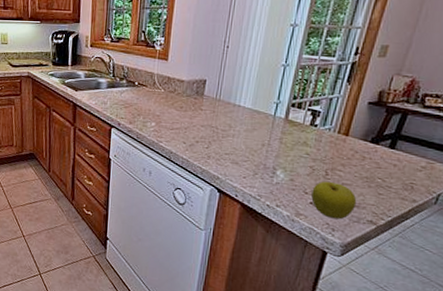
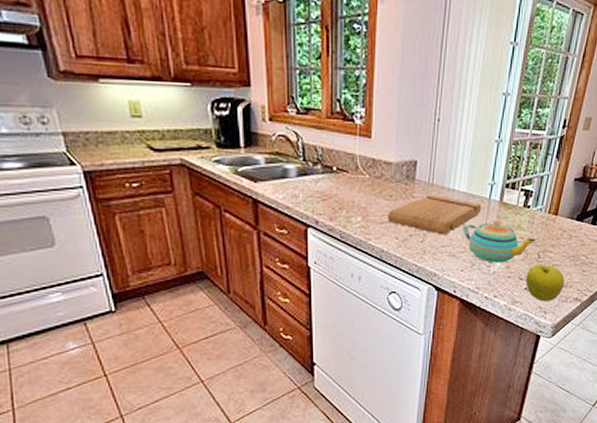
cutting board: none [177,108,267,144] -> present [387,194,482,235]
teapot: none [247,134,323,176] -> present [463,219,536,263]

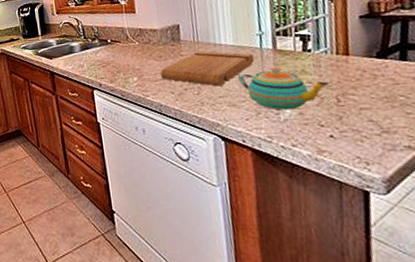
fruit: present [526,264,565,302] -> none [327,108,385,151]

